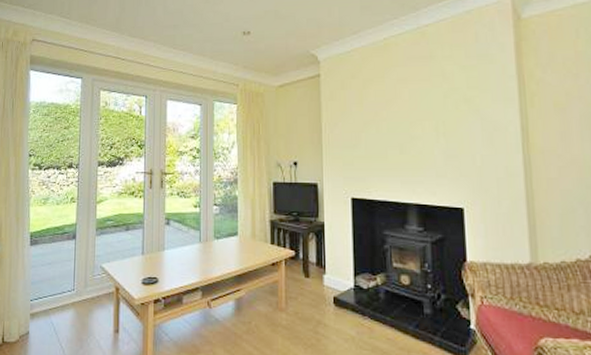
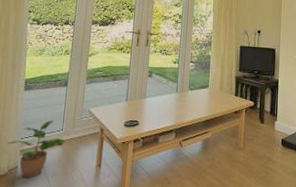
potted plant: none [16,278,78,346] -> present [7,120,65,179]

